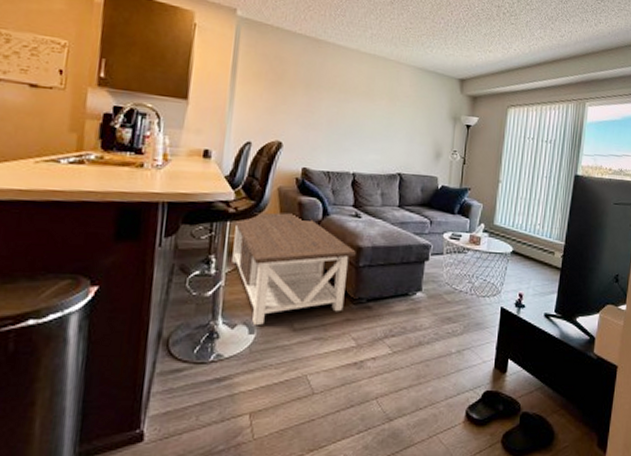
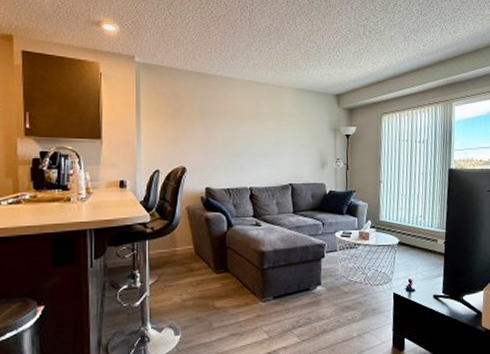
coffee table: present [232,212,356,326] -> none [152,228,260,328]

